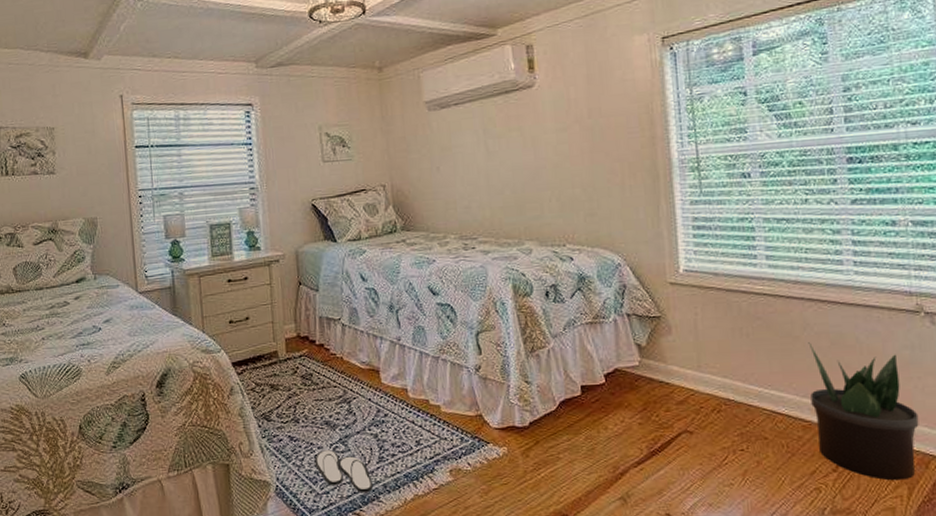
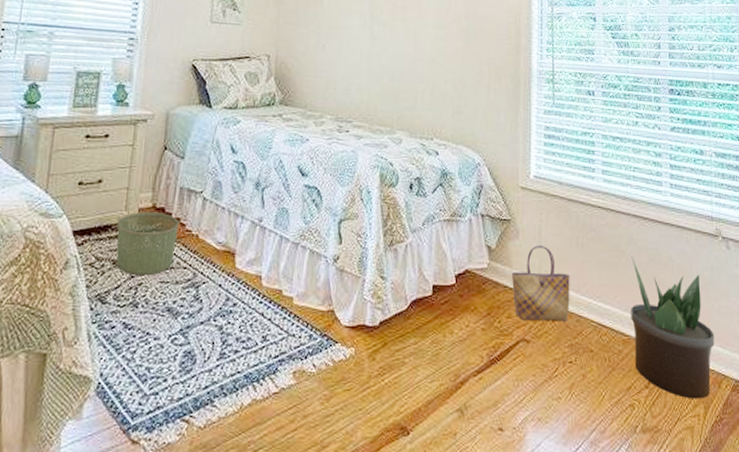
basket: none [267,340,325,396] -> present [116,212,181,276]
slippers: present [314,450,373,492] -> none [148,342,209,394]
tote bag: none [666,338,737,413] -> present [511,244,570,321]

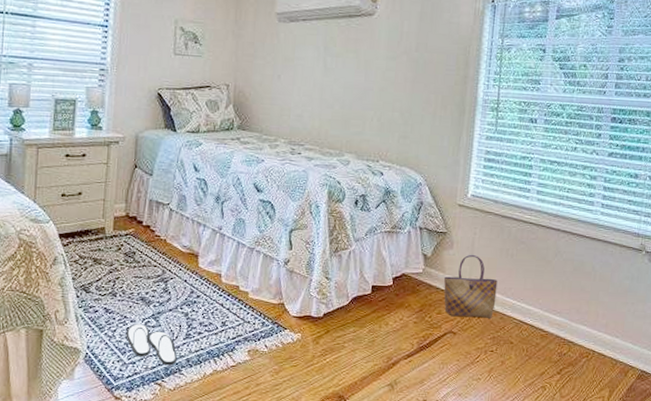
basket: present [116,212,181,276] -> none [95,220,151,272]
slippers: none [148,342,209,394] -> present [126,324,177,365]
planter: present [631,257,715,399] -> none [550,267,627,385]

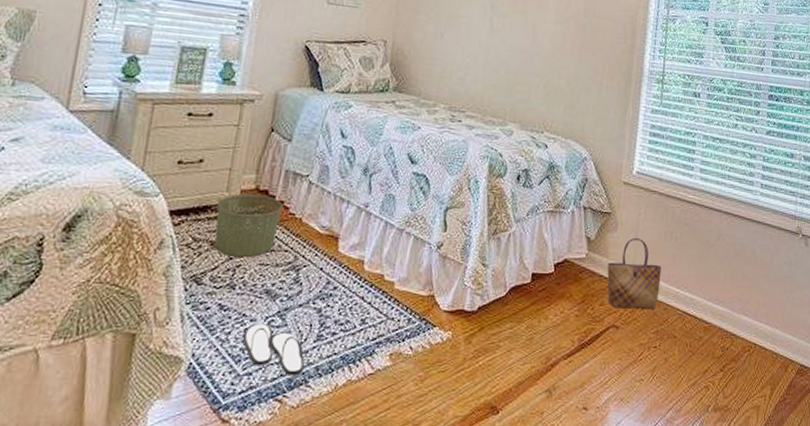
basket: none [95,220,151,272] -> present [214,193,285,258]

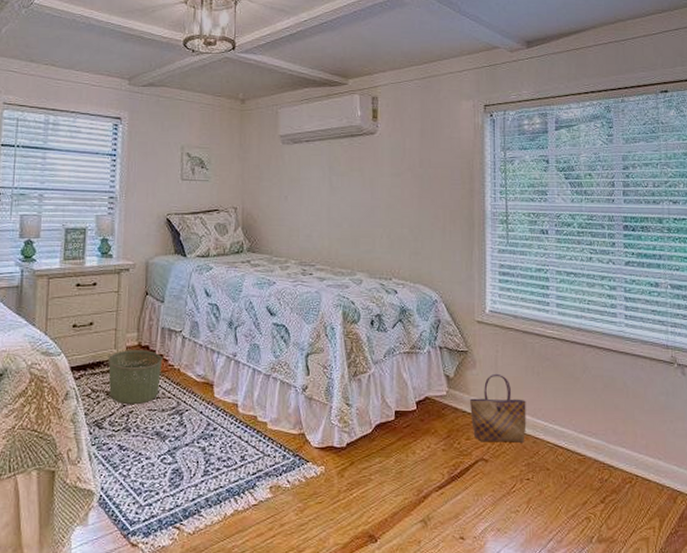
slippers: present [243,323,304,375] -> none [141,461,195,505]

